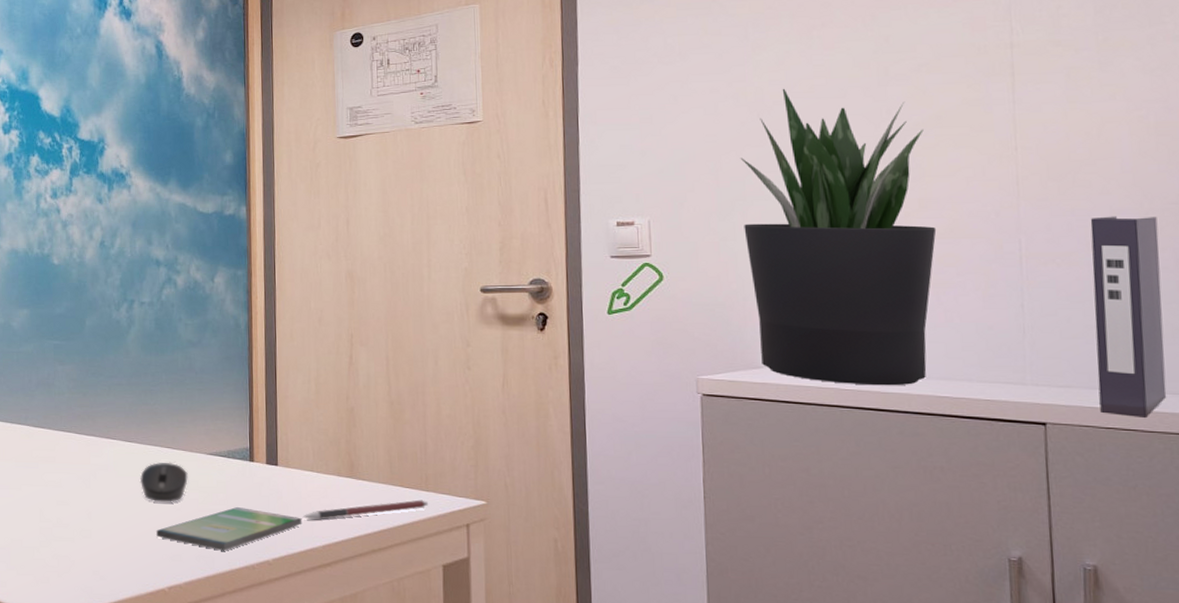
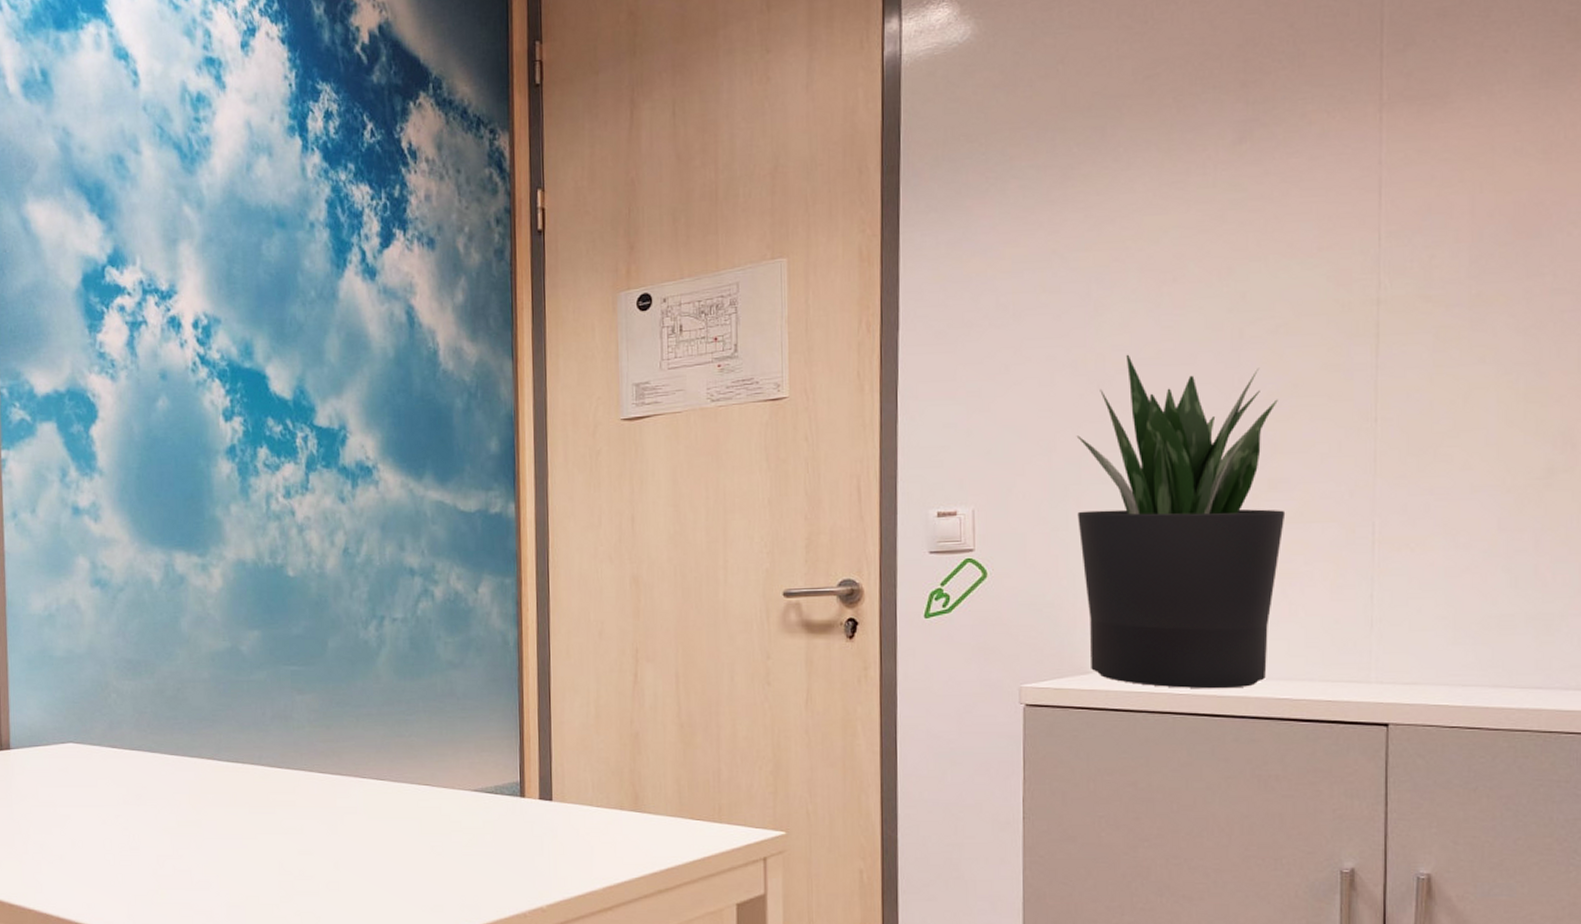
computer mouse: present [139,462,188,502] -> none [394,801,450,847]
smartphone: present [156,507,302,551] -> none [414,849,580,899]
pen: present [303,499,428,519] -> none [581,832,721,859]
binder: present [1090,216,1167,419] -> none [1445,494,1519,716]

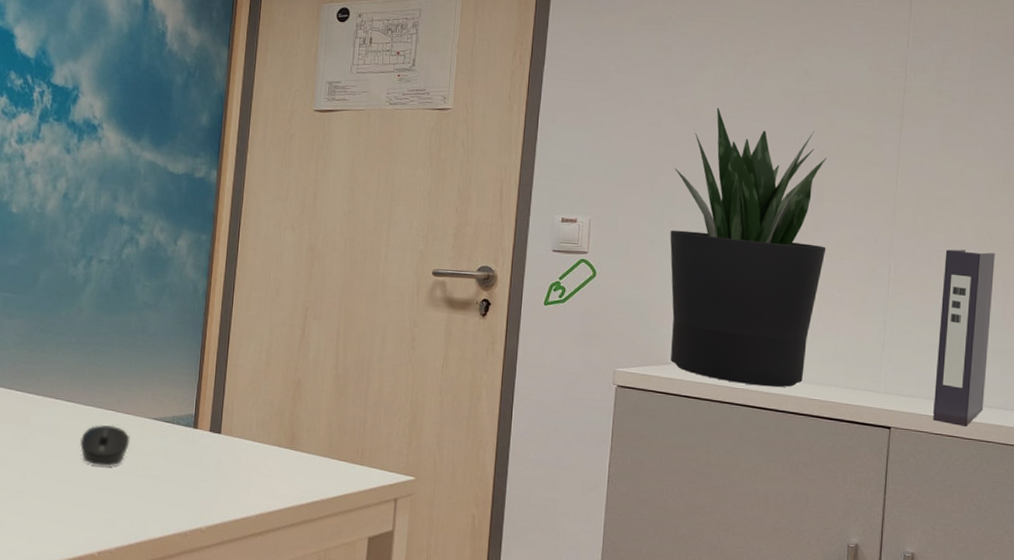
computer mouse: none [394,801,450,847] -> present [79,425,130,466]
binder: none [1445,494,1519,716] -> present [933,249,995,428]

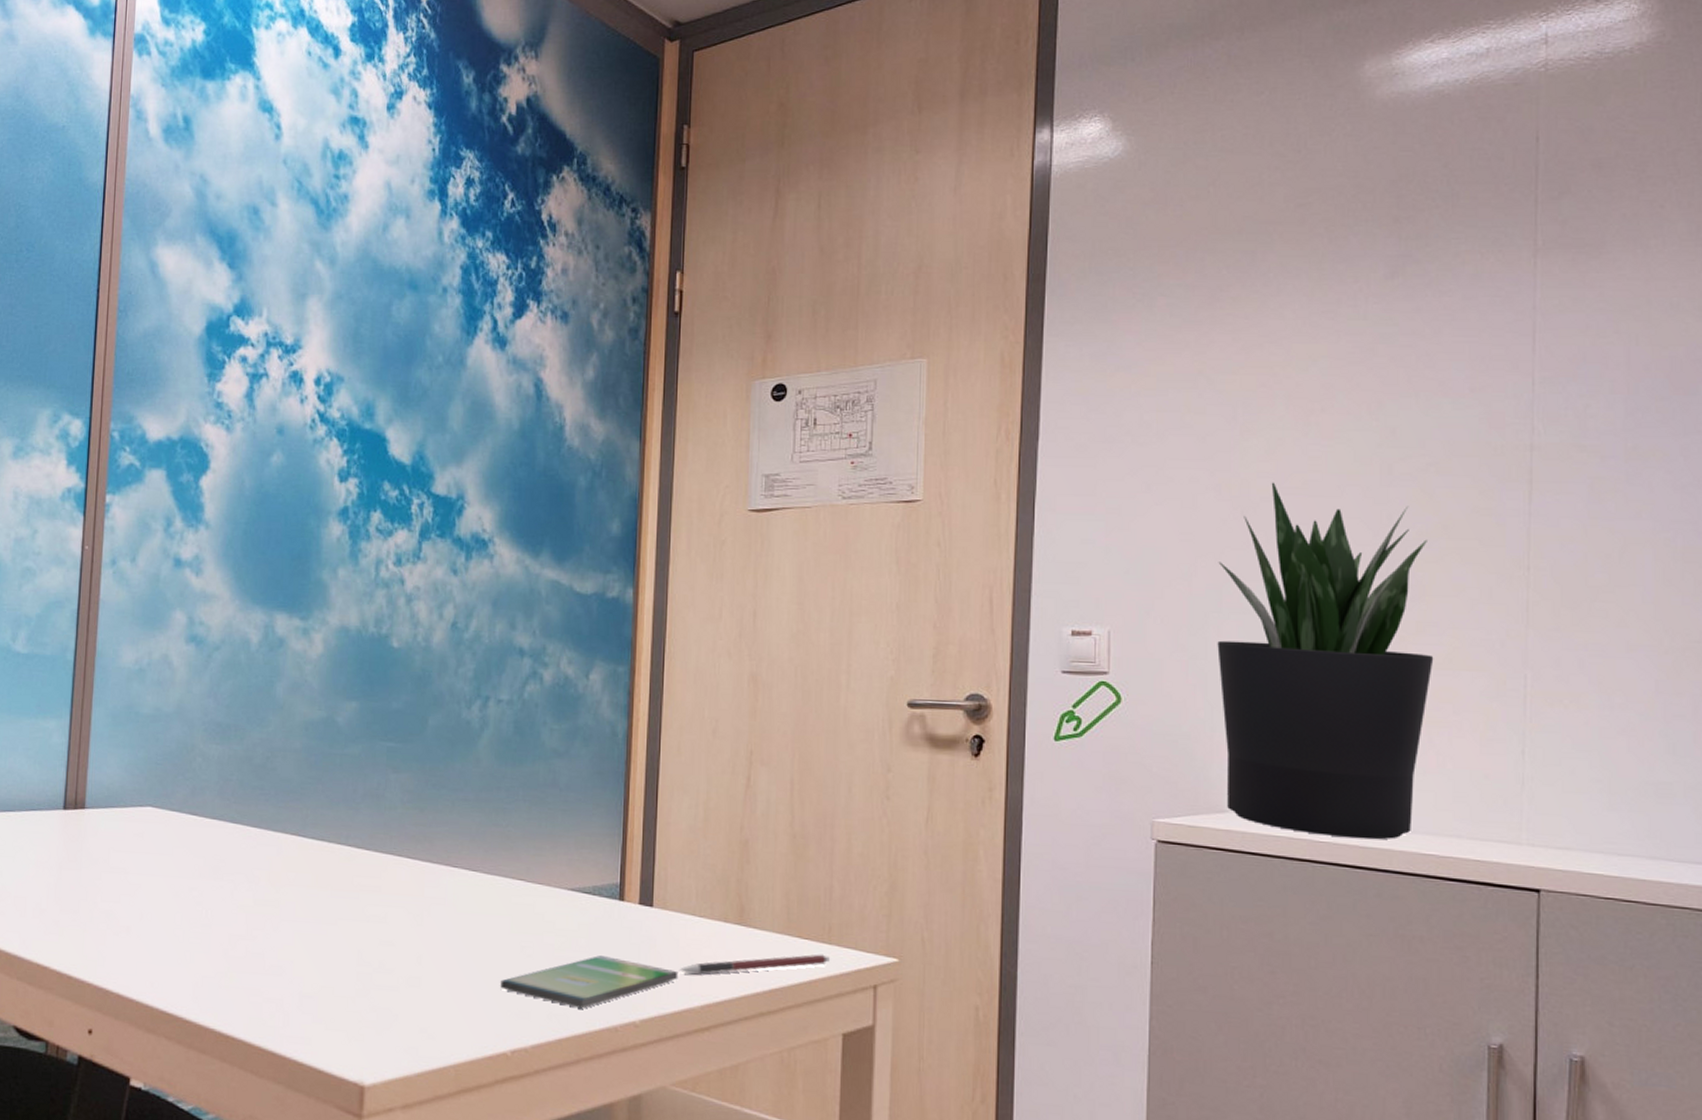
computer mouse: present [79,425,130,466] -> none [483,897,543,947]
smartphone: none [91,473,239,517] -> present [500,955,679,1009]
pen: none [240,473,361,489] -> present [680,954,830,974]
binder: present [933,249,995,428] -> none [1600,653,1677,889]

